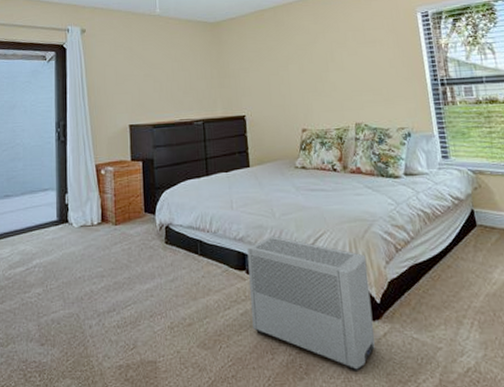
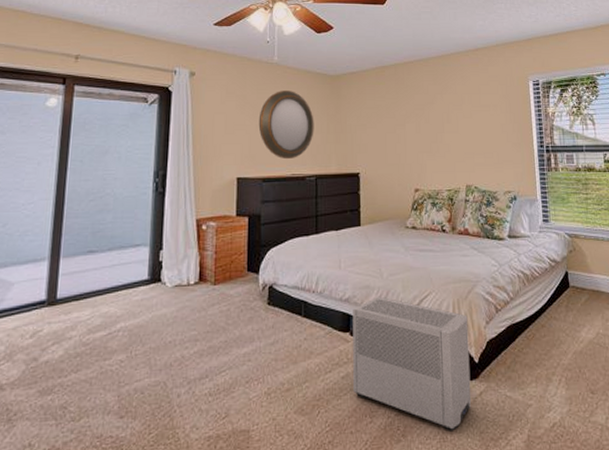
home mirror: none [145,40,199,106] -> present [258,91,314,160]

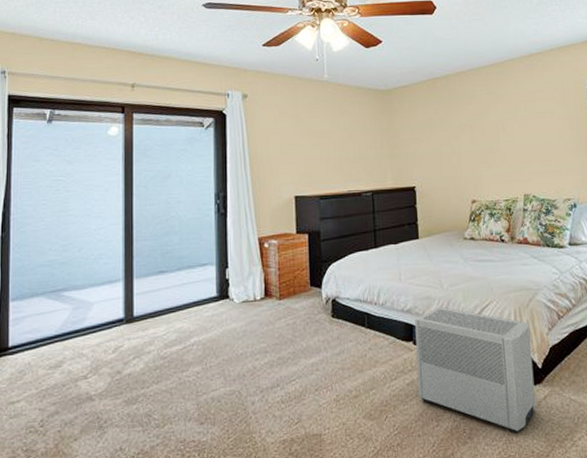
home mirror: present [258,91,314,160] -> none [312,108,368,177]

